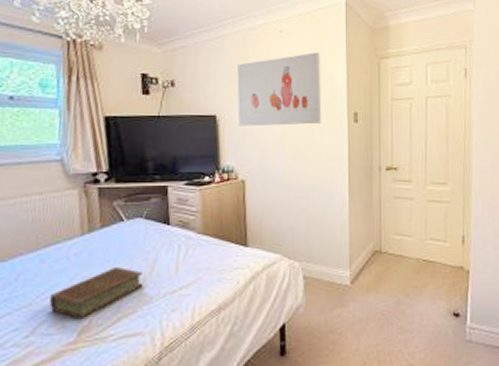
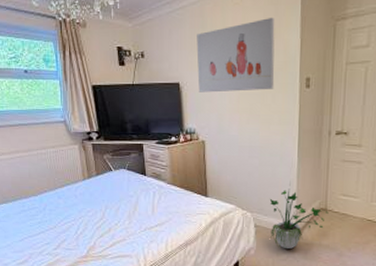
book: present [49,266,143,320] -> none [67,205,129,241]
potted plant: none [319,225,383,303] -> present [269,183,329,250]

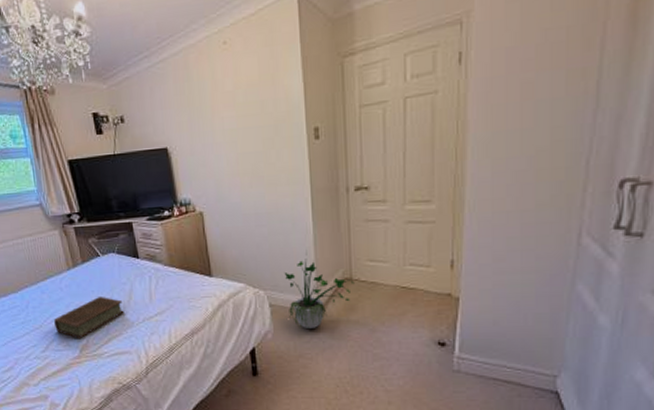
book: none [67,205,129,241] -> present [54,295,124,340]
wall art: present [196,17,275,93] -> none [182,60,278,157]

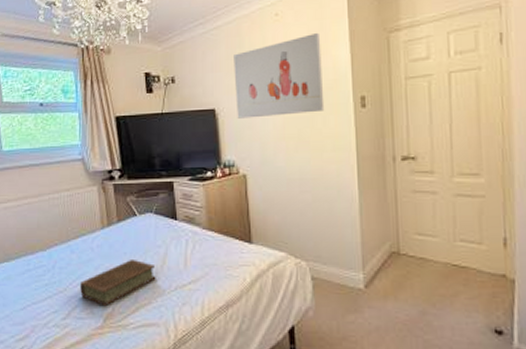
wall art: none [182,60,278,157] -> present [234,32,325,119]
potted plant: present [284,252,355,330] -> none [327,222,402,308]

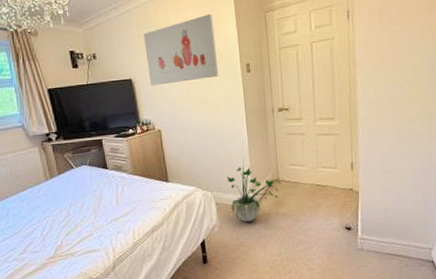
book: present [80,258,156,307] -> none [32,202,95,241]
potted plant: none [327,222,402,308] -> present [226,160,281,222]

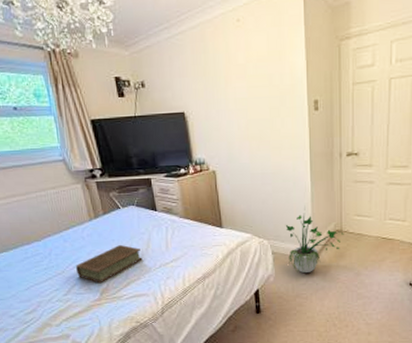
book: none [32,202,95,241] -> present [76,244,142,284]
wall art: present [144,13,219,86] -> none [199,39,283,121]

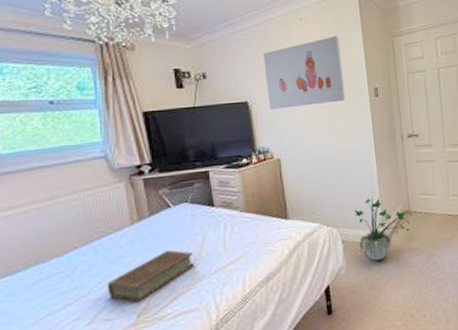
wall art: none [199,39,283,121] -> present [263,35,346,110]

